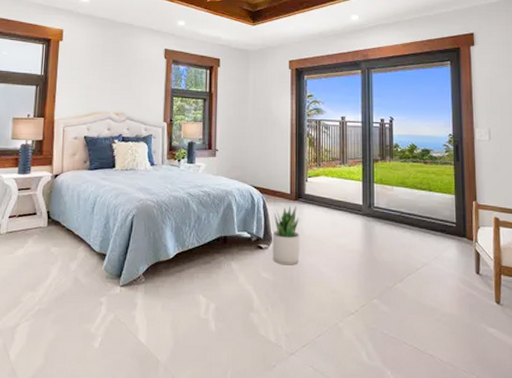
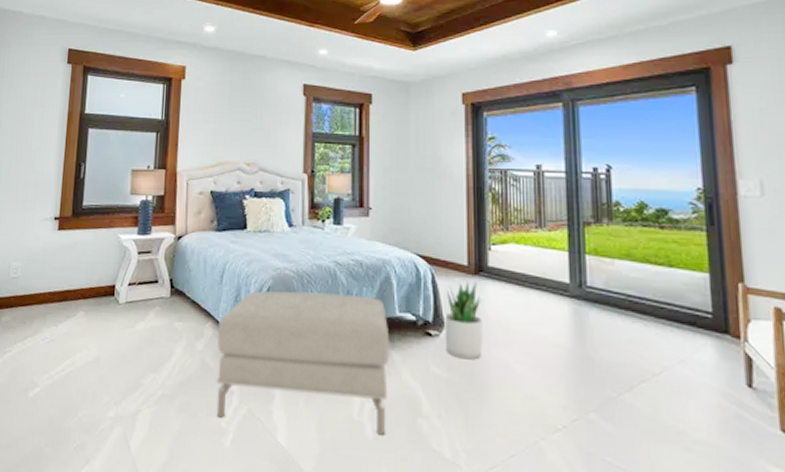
ottoman: none [87,217,230,328] -> present [216,291,390,435]

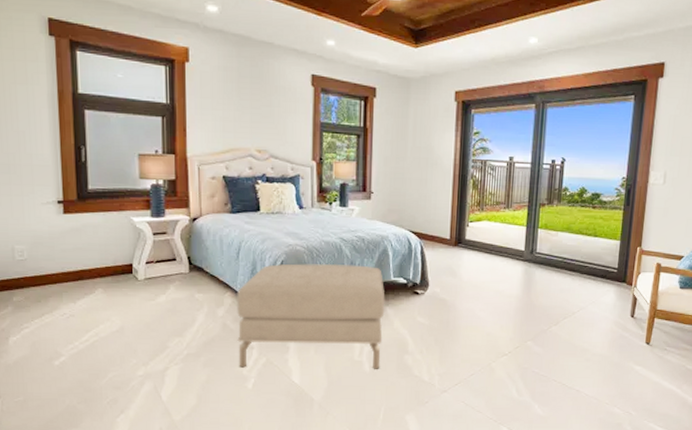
planter: present [444,281,483,360] -> none [428,251,459,310]

